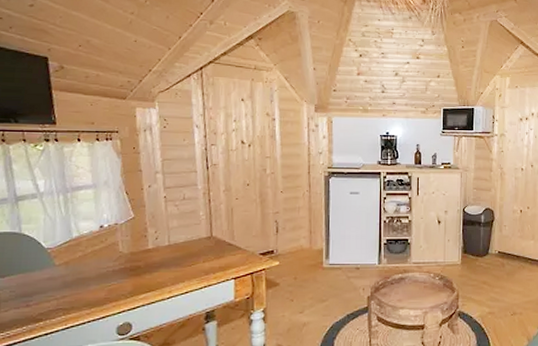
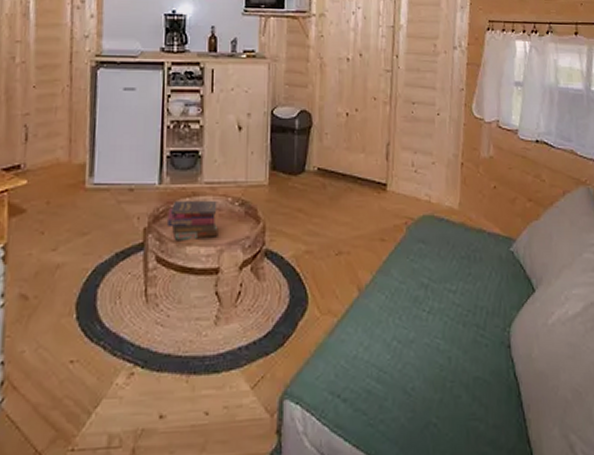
books: none [385,277,424,306] -> present [168,201,218,242]

